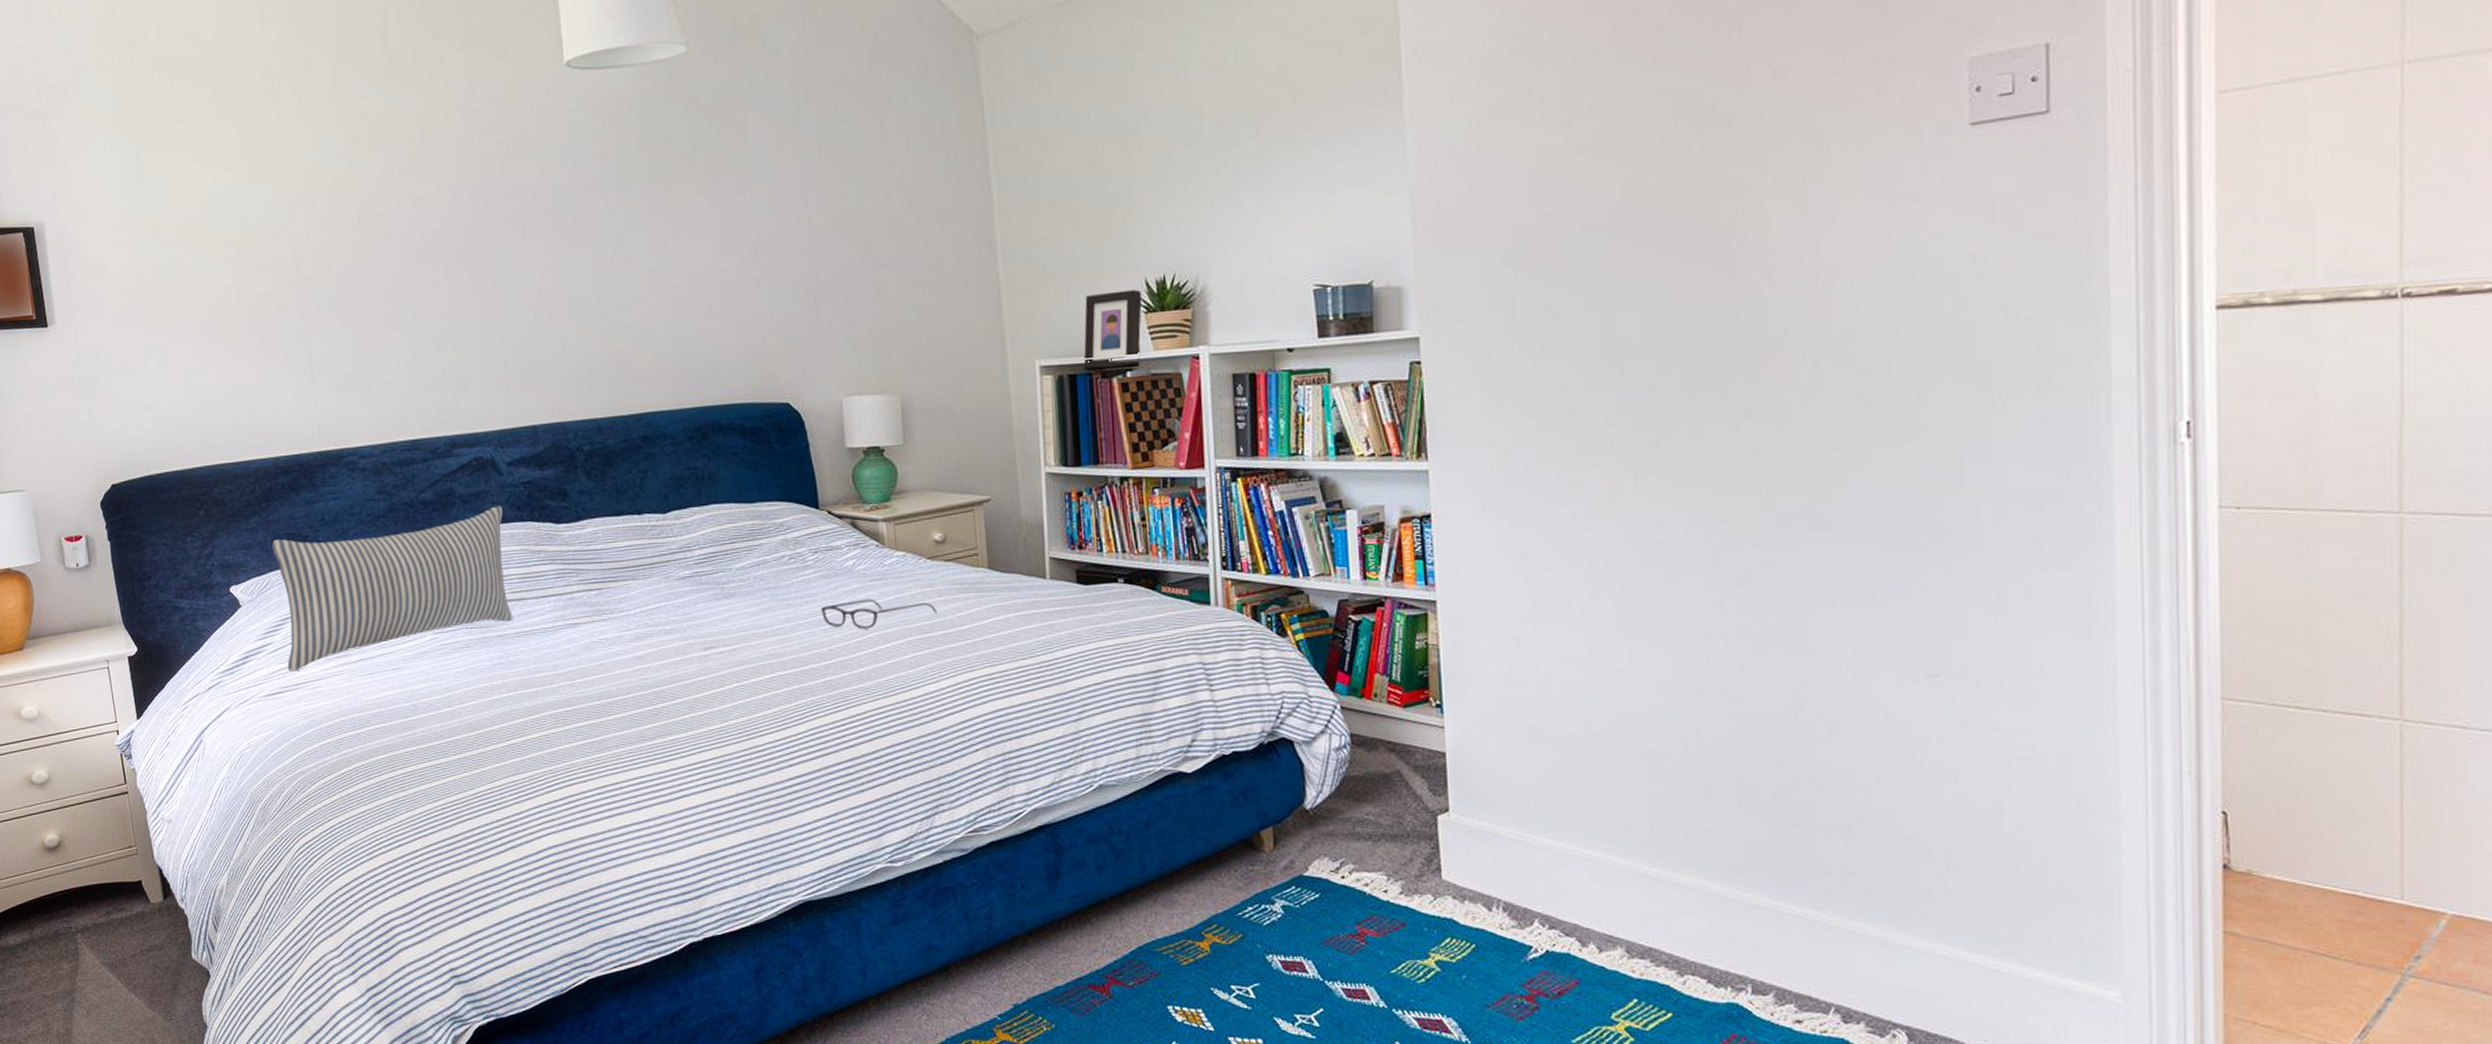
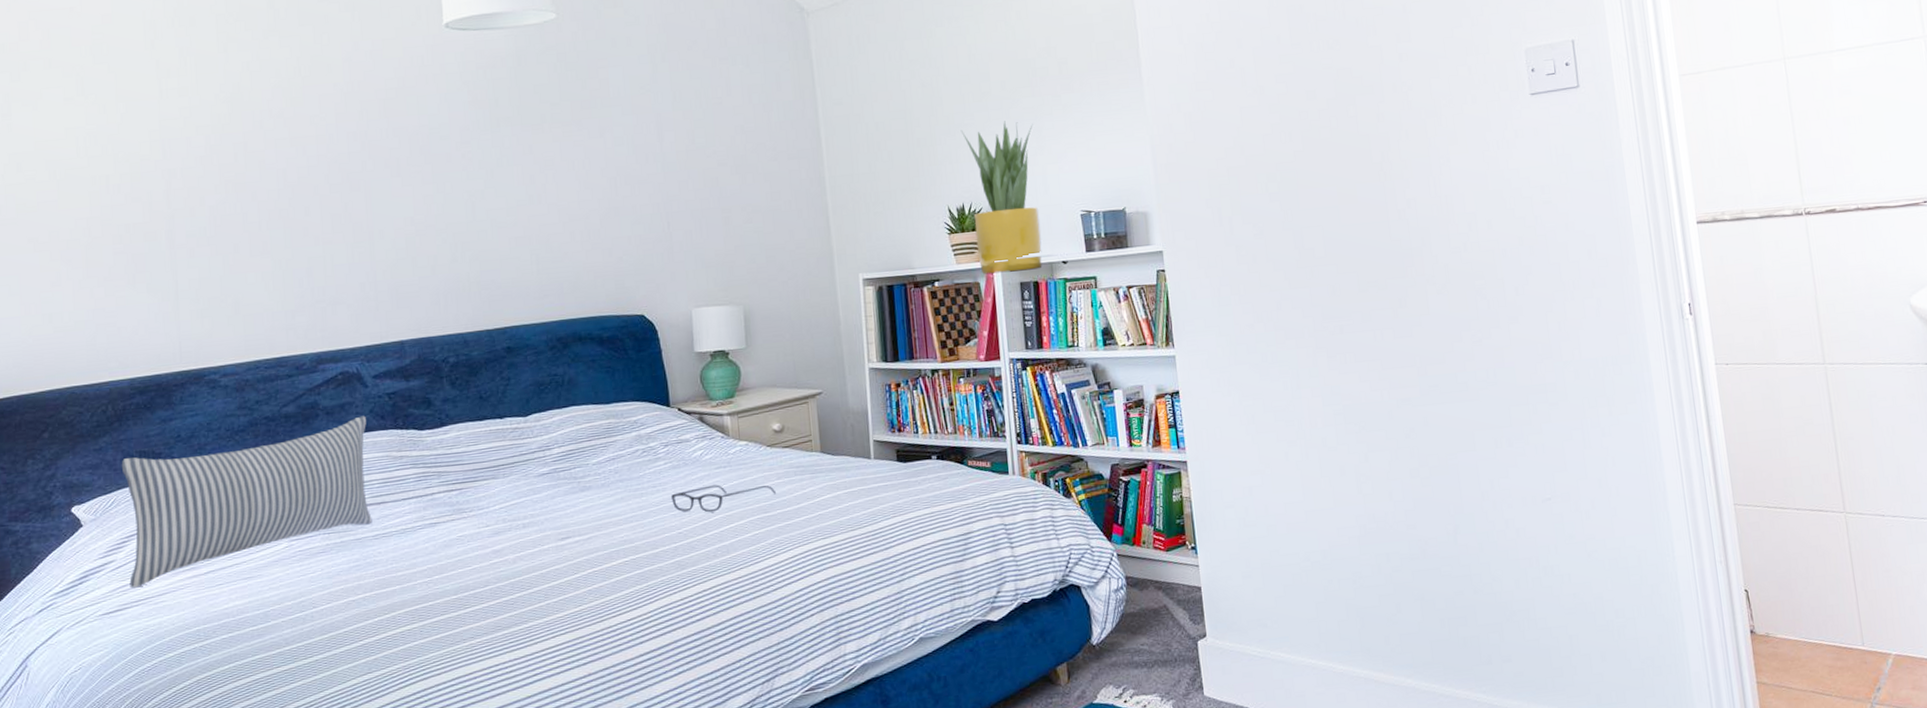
picture frame: present [1083,289,1142,372] -> none [899,215,946,283]
planter: none [1163,170,1262,364] -> present [960,121,1042,275]

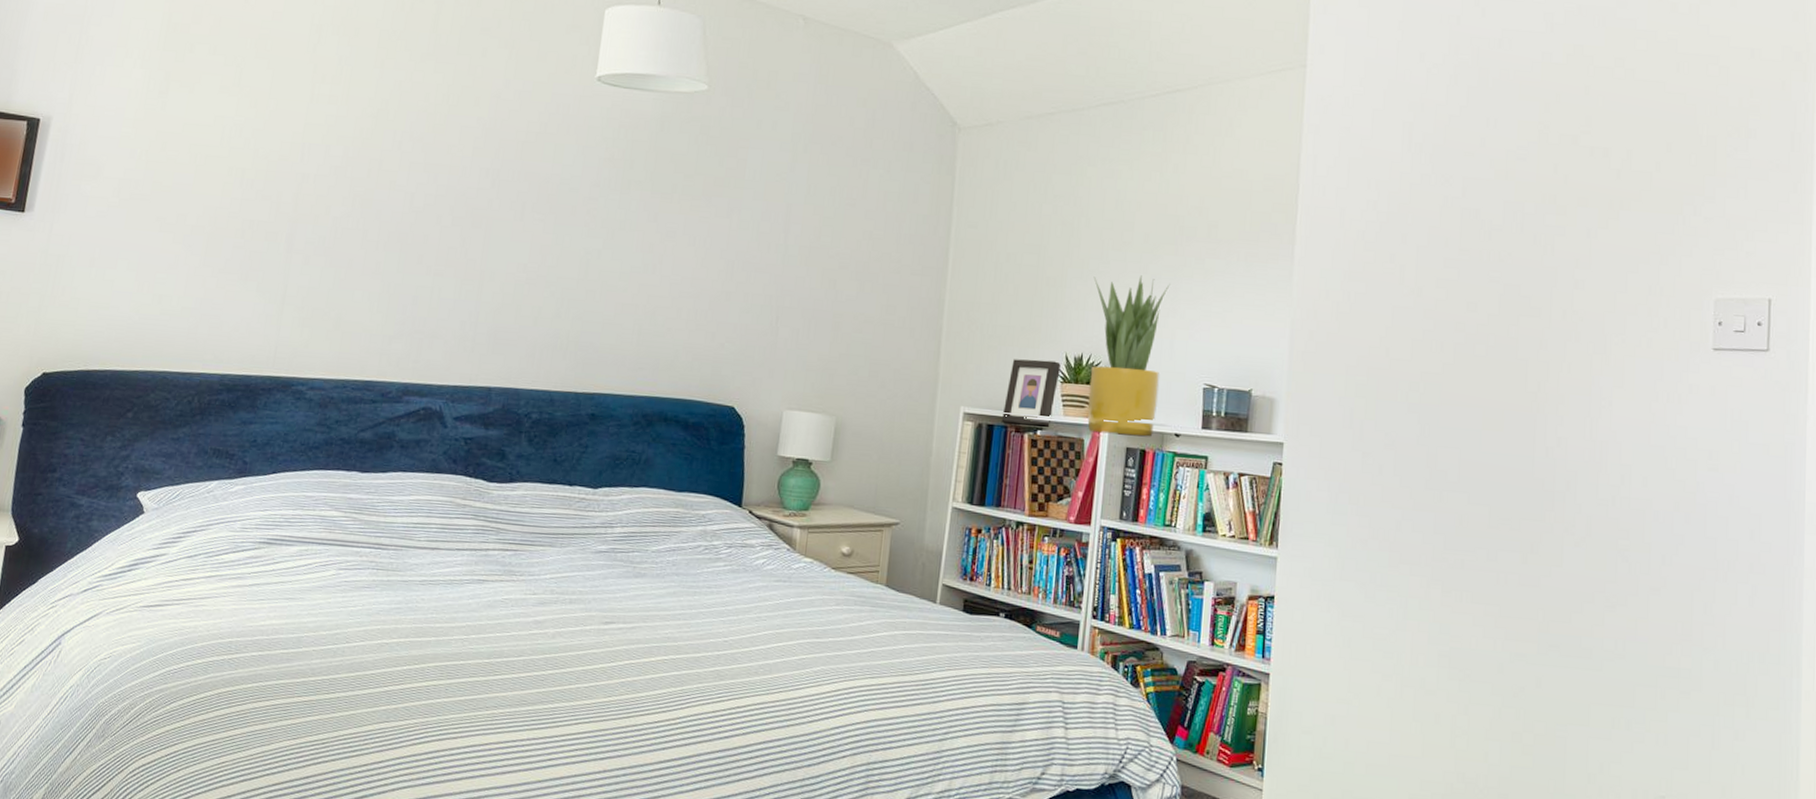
pillow: present [121,416,372,588] -> none [175,453,438,586]
eyeglasses: present [671,484,777,513] -> none [724,597,833,627]
picture frame: none [899,215,946,283] -> present [1001,359,1061,428]

